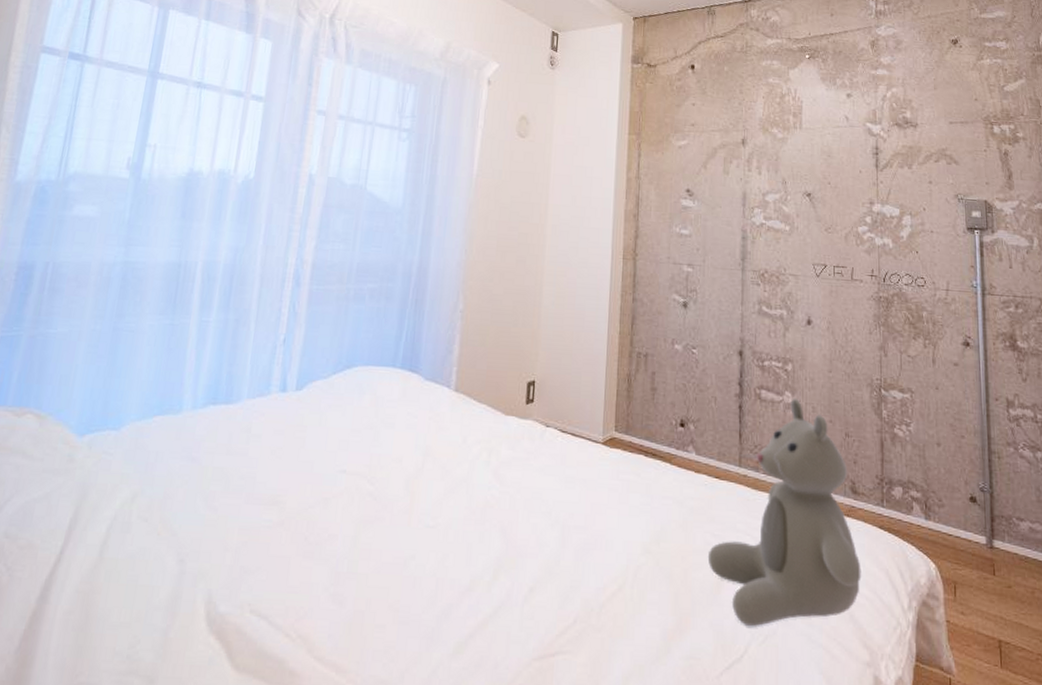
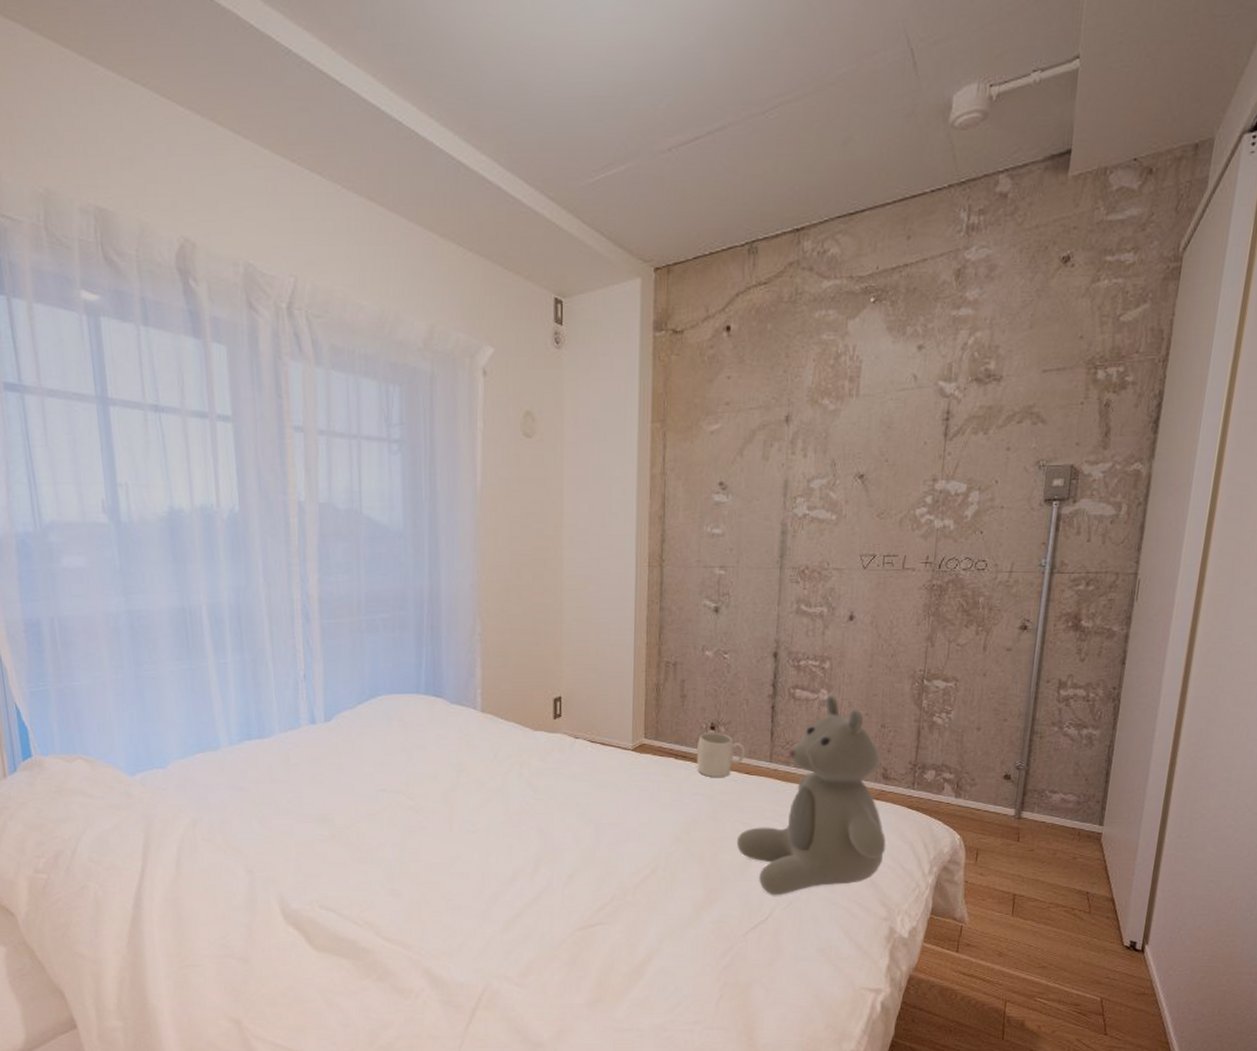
mug: none [666,429,715,481] -> present [696,732,746,778]

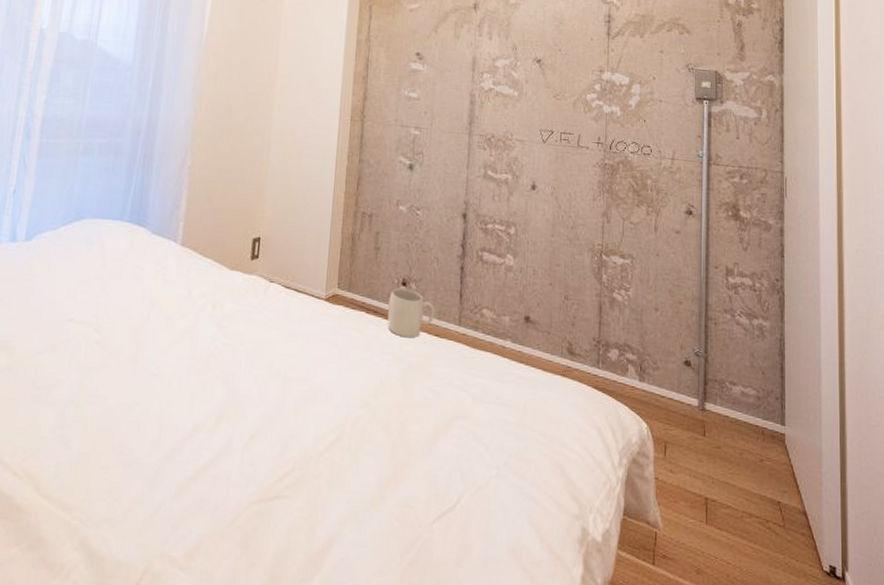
teddy bear: present [736,694,886,894] -> none [424,260,575,478]

